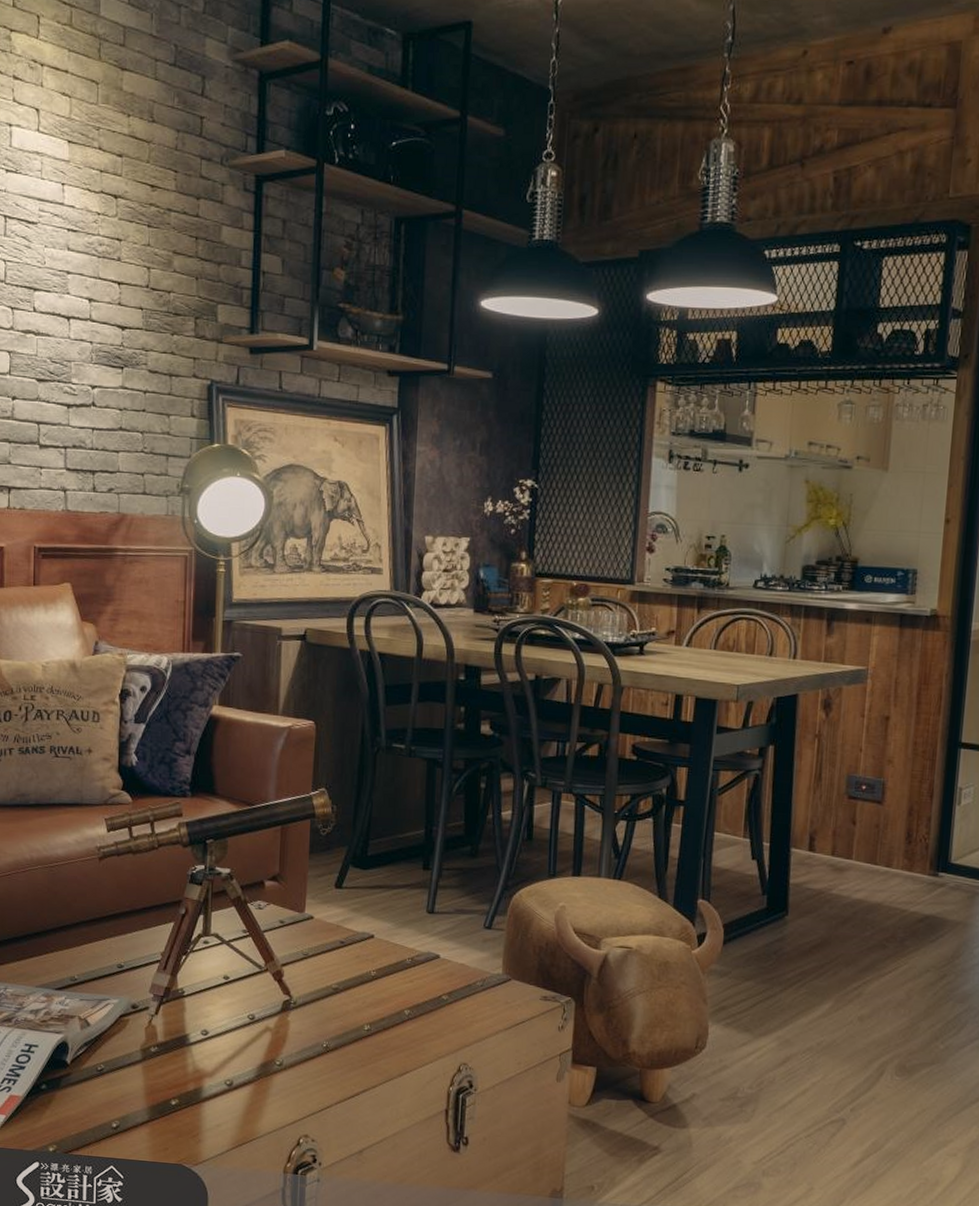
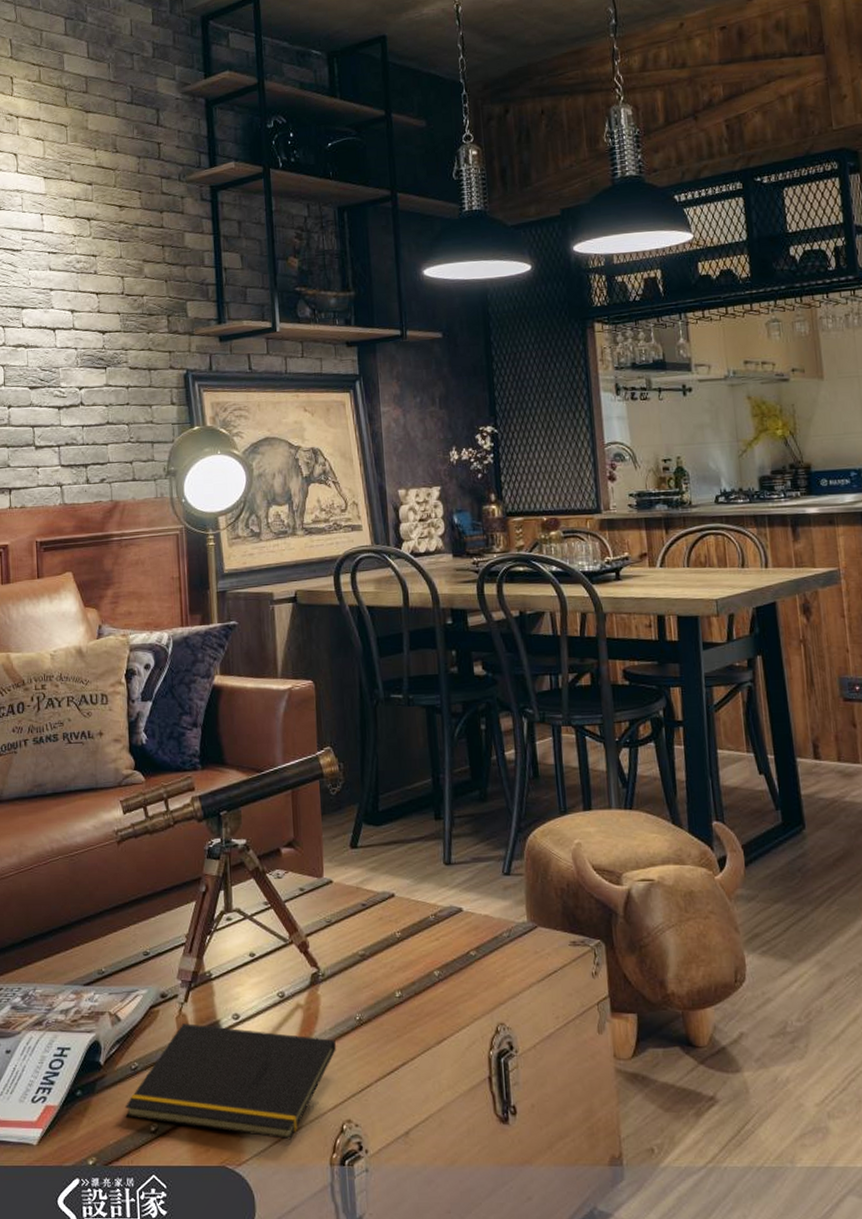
notepad: none [88,1034,301,1147] -> present [125,1023,336,1140]

